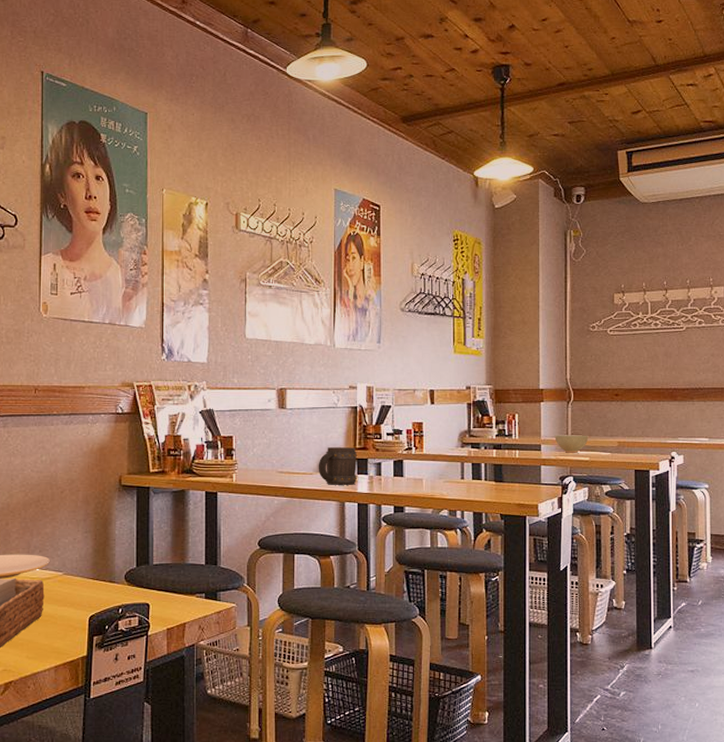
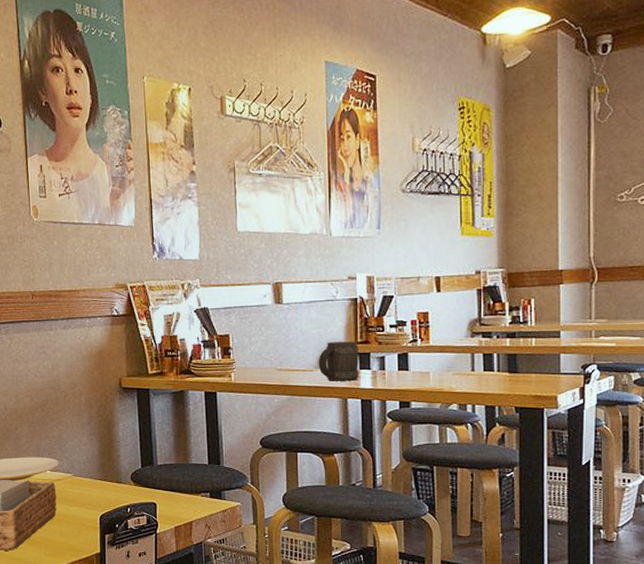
bowl: present [554,435,589,453] -> none [576,318,615,339]

